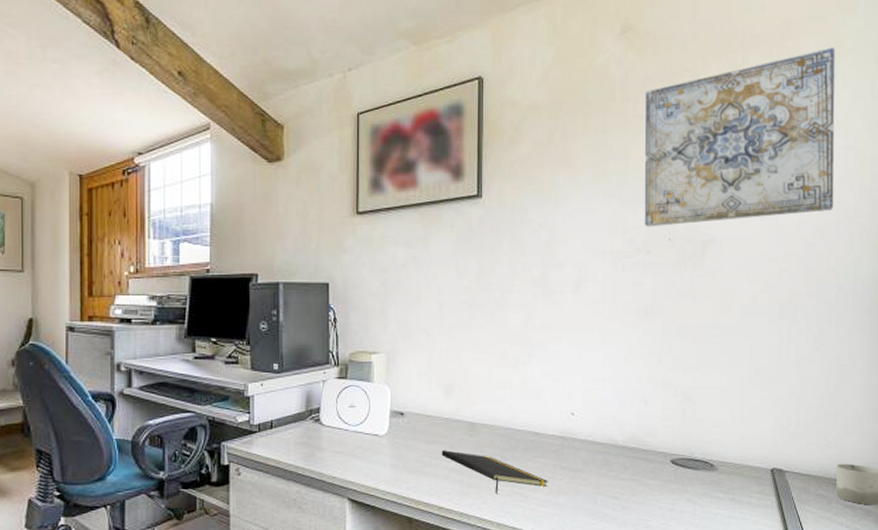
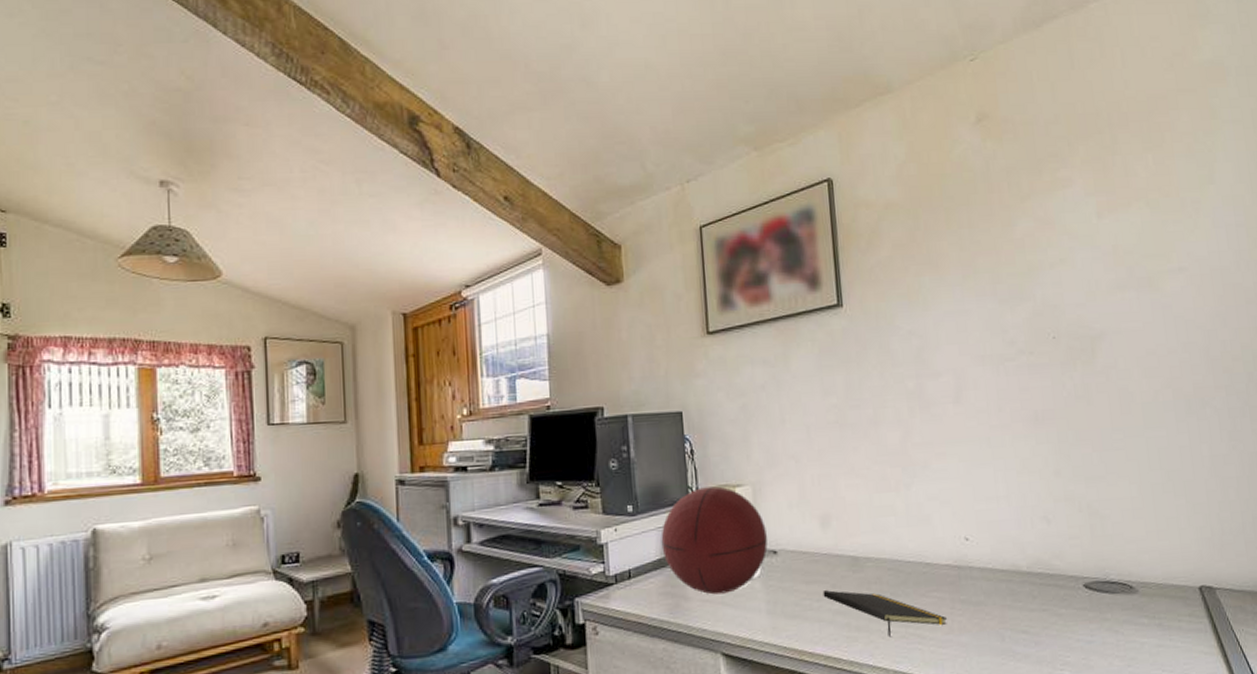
decorative orb: none [302,352,397,447] -> present [661,486,768,595]
wall art: present [644,46,835,227] -> none [1010,119,1231,326]

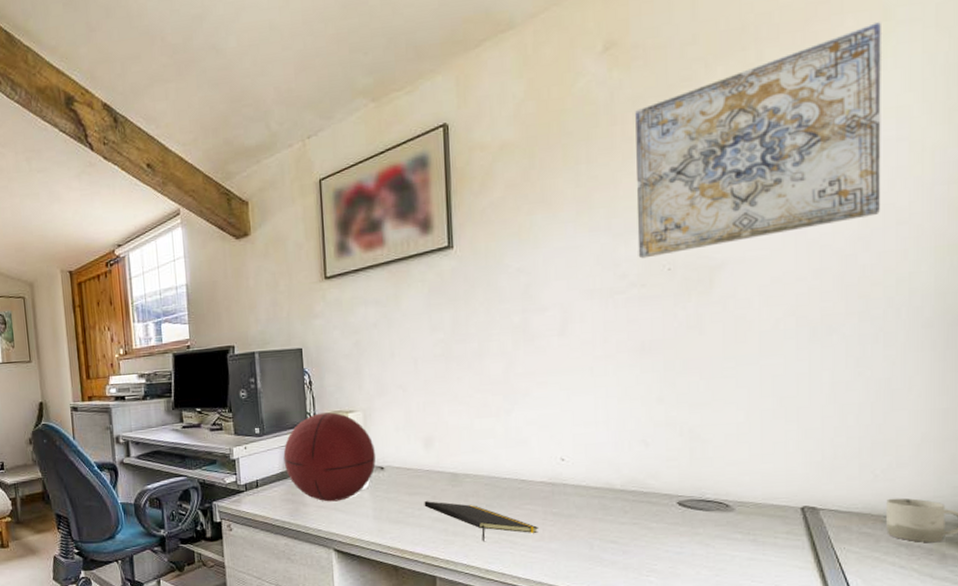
wall art: none [1010,119,1231,326] -> present [635,21,881,259]

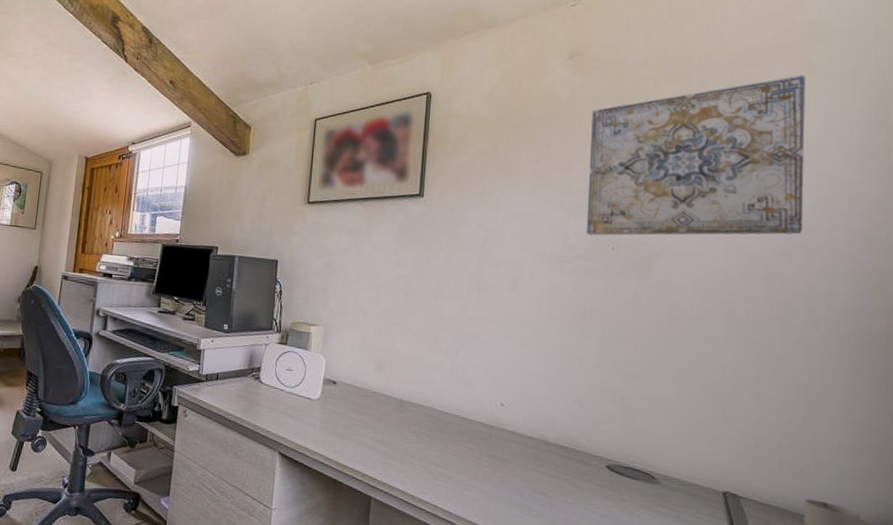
decorative orb: present [283,412,376,502] -> none [245,321,331,407]
notepad: present [424,501,538,542] -> none [369,421,473,471]

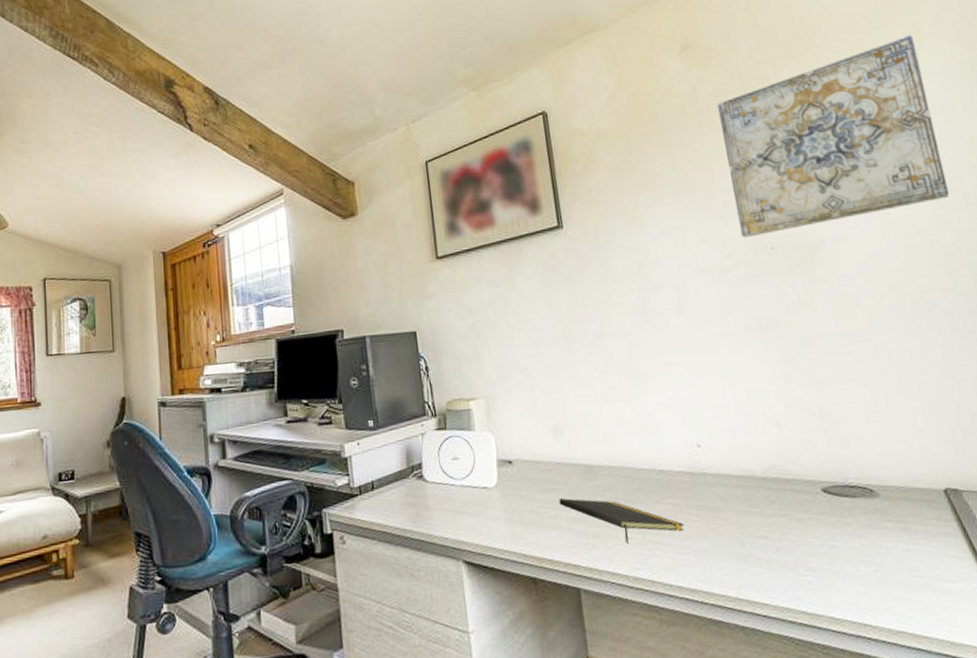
notepad: none [369,421,473,471] -> present [558,498,684,544]

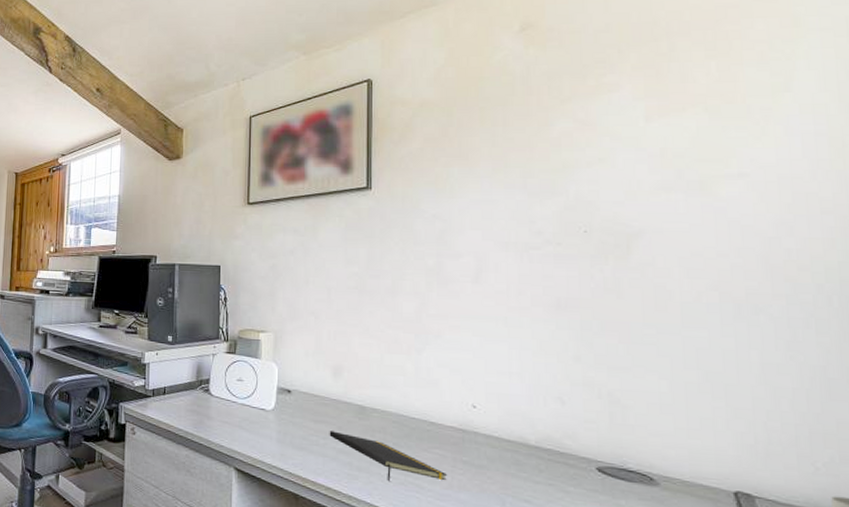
wall art: present [717,34,949,238] -> none [551,27,803,219]

